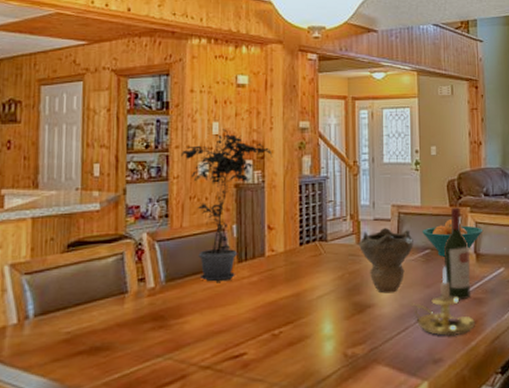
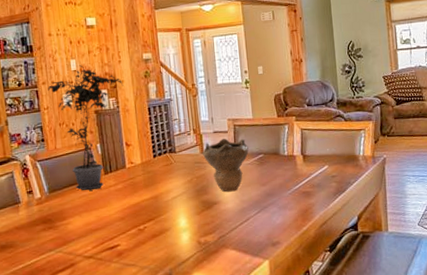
candle holder: present [410,266,475,337] -> none [250,167,305,224]
fruit bowl: present [422,219,484,257] -> none [255,128,308,160]
wine bottle: present [444,207,471,299] -> none [275,117,301,194]

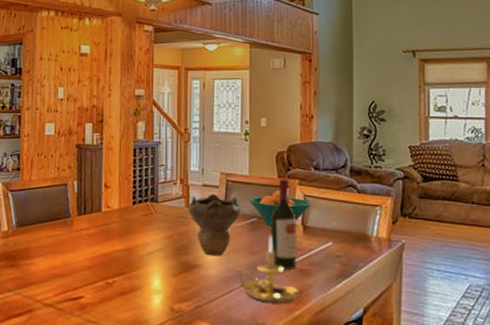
potted plant: present [48,65,124,191] -> none [31,94,111,231]
candle holder: none [250,167,305,224] -> present [236,235,300,304]
fruit bowl: none [255,128,308,160] -> present [249,190,312,226]
wine bottle: none [275,117,301,194] -> present [271,179,297,269]

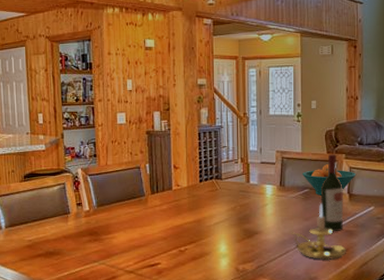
decorative bowl: present [187,193,240,256] -> none [247,169,294,223]

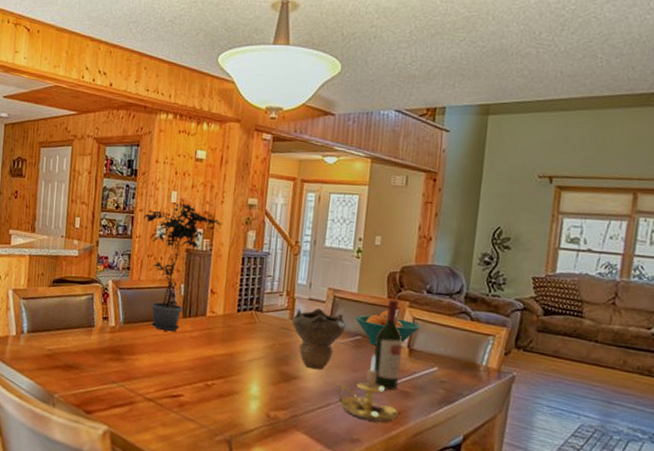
potted plant: none [103,85,176,208] -> present [144,198,222,332]
decorative bowl: none [247,169,294,223] -> present [291,308,346,370]

